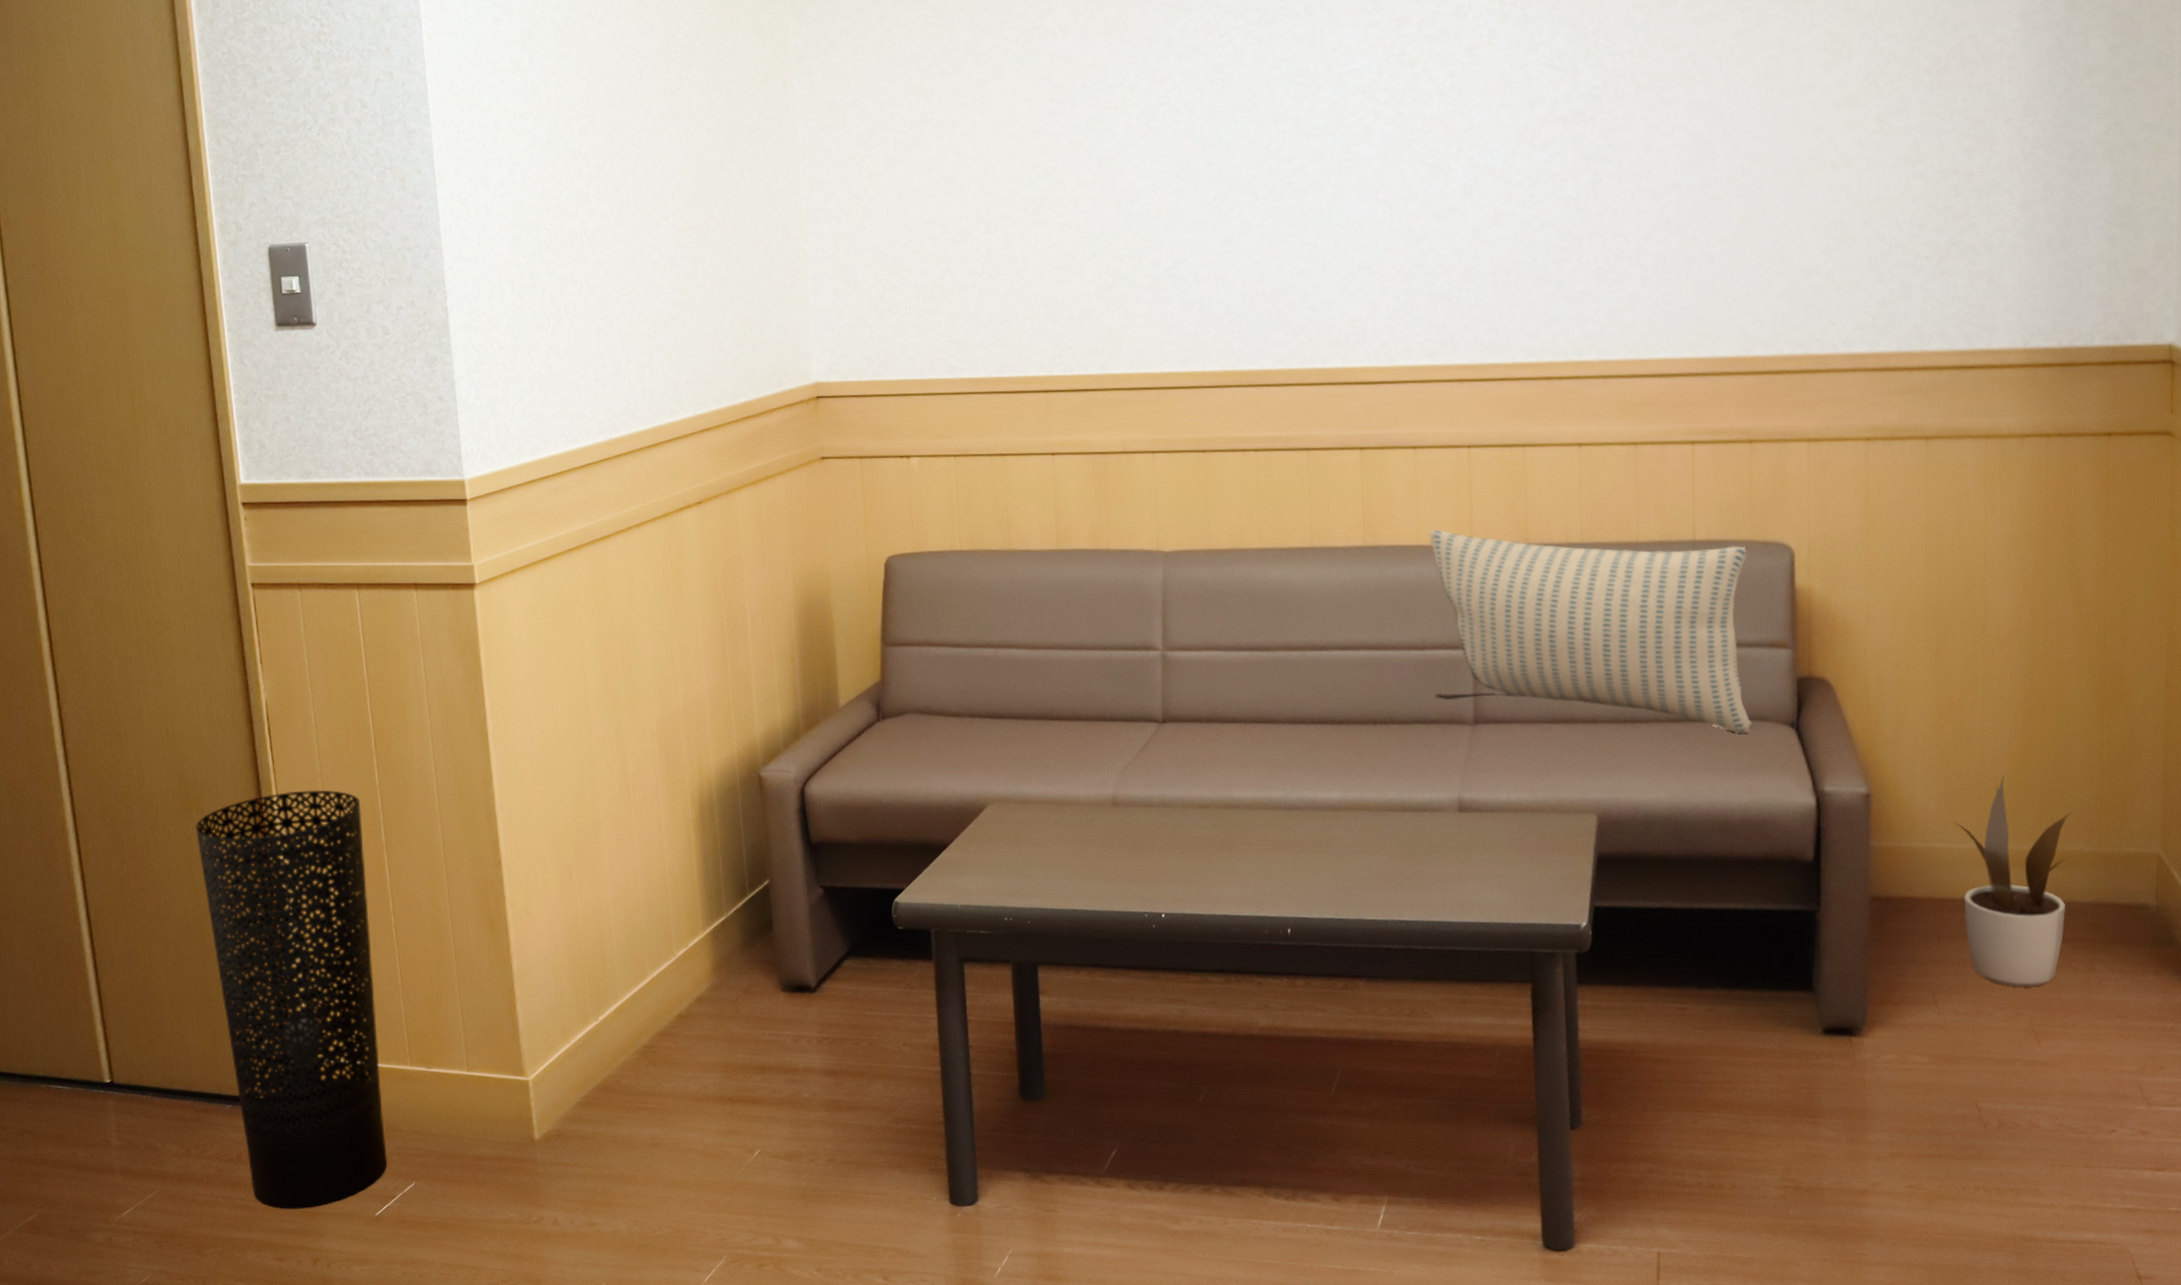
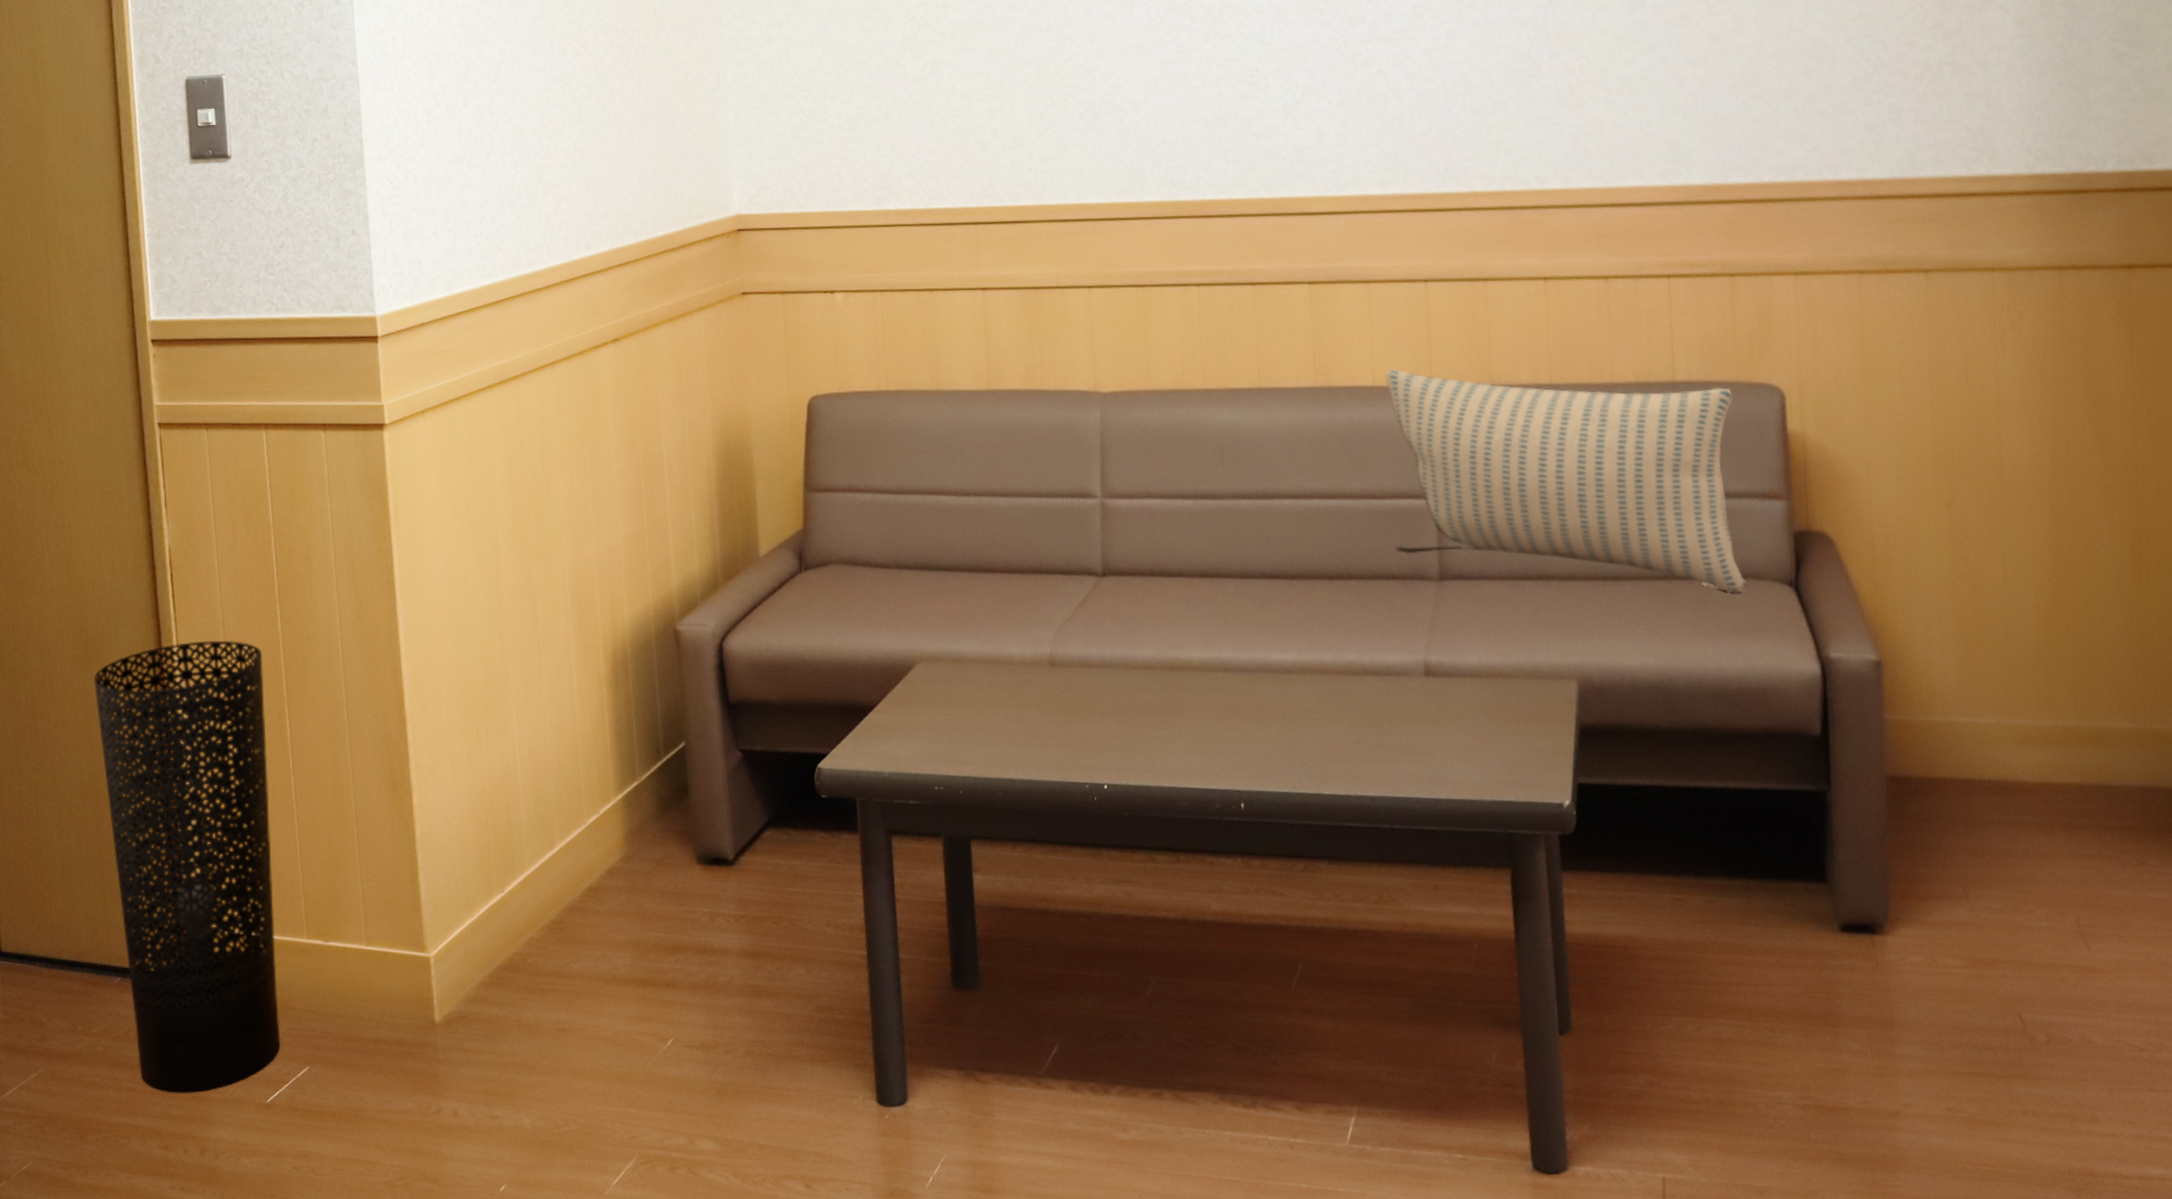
potted plant: present [1953,774,2084,987] -> none [1976,641,2127,881]

